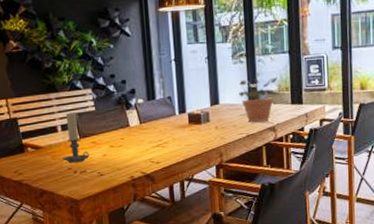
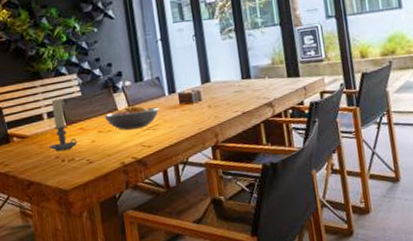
fruit bowl: none [116,123,169,146] -> present [104,106,159,130]
potted plant: present [236,77,280,122] -> none [227,51,274,99]

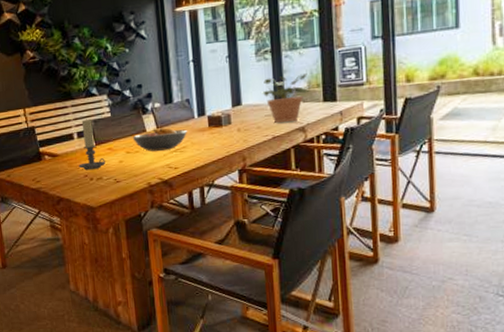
potted plant: none [227,51,274,99] -> present [260,73,310,123]

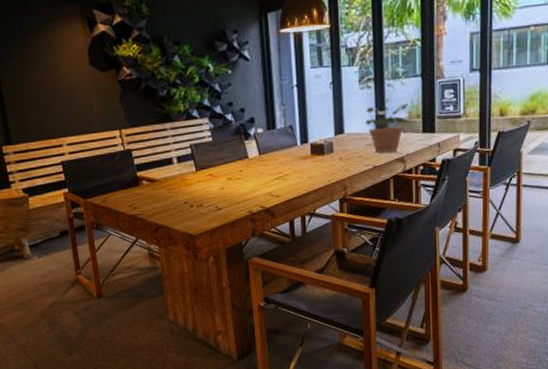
candle holder: present [78,119,105,170] -> none [178,143,206,197]
fruit bowl: present [132,128,187,152] -> none [234,154,290,179]

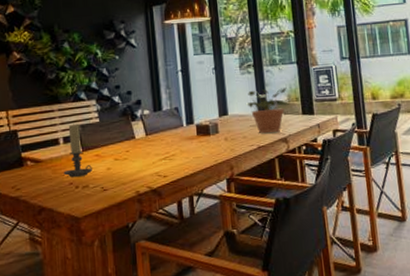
candle holder: none [178,143,206,197] -> present [63,124,92,178]

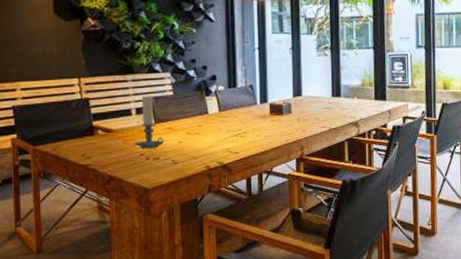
potted plant: present [245,88,289,133] -> none [320,72,363,115]

